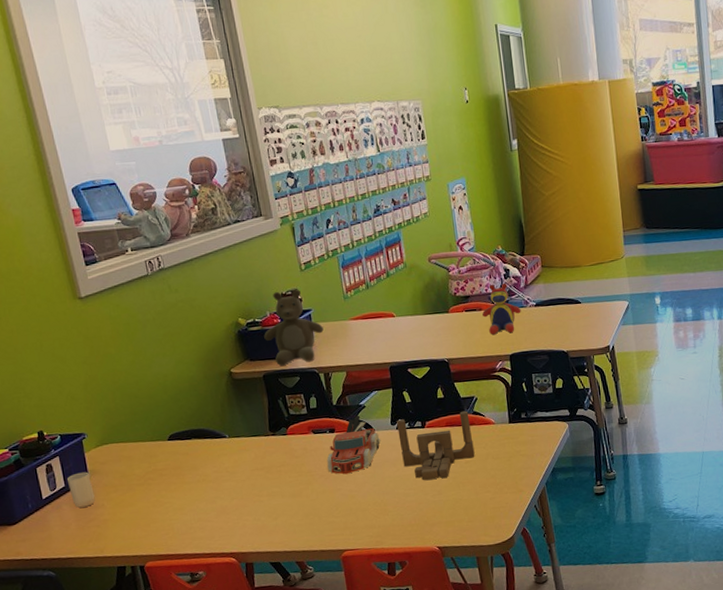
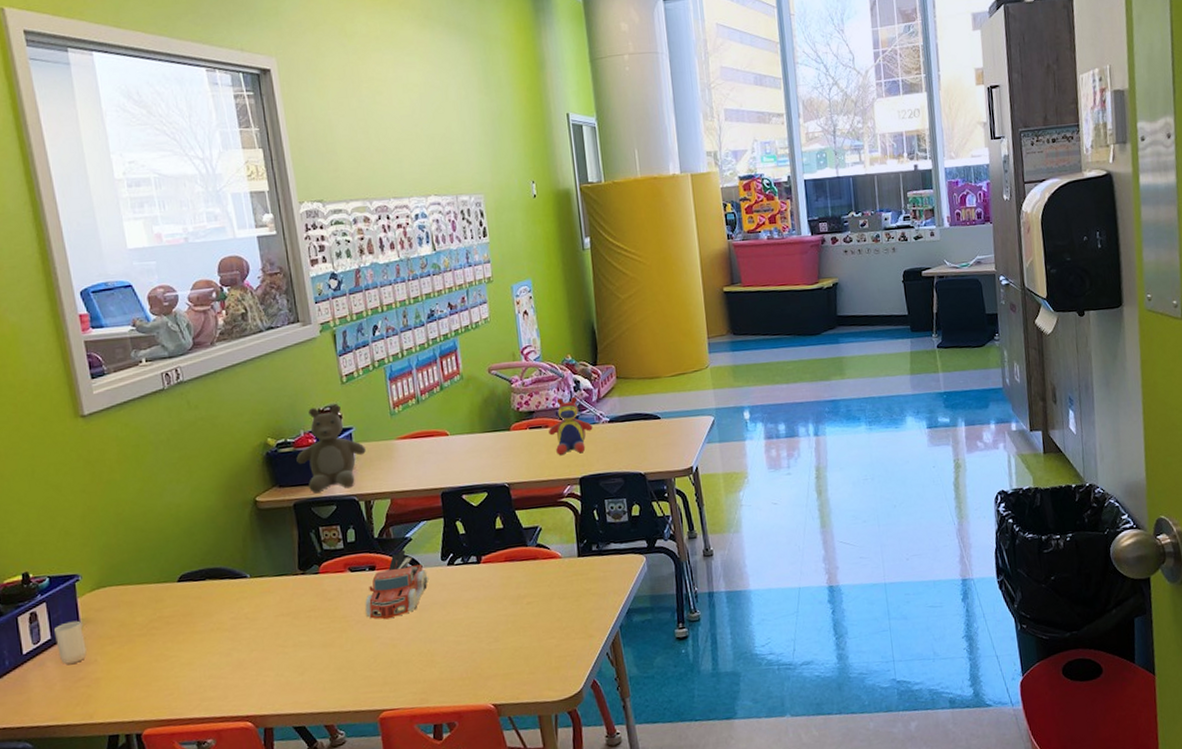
toy blocks: present [396,410,475,480] -> none [448,543,538,625]

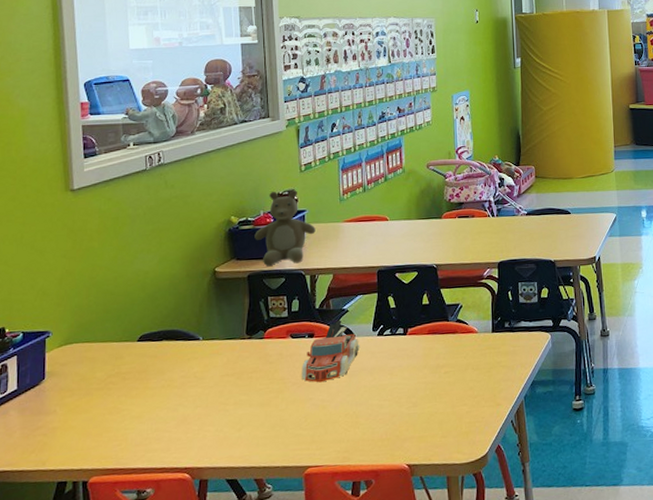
cup: present [53,620,87,665] -> none [20,373,48,415]
stuffed animal: present [549,396,593,455] -> none [475,191,512,241]

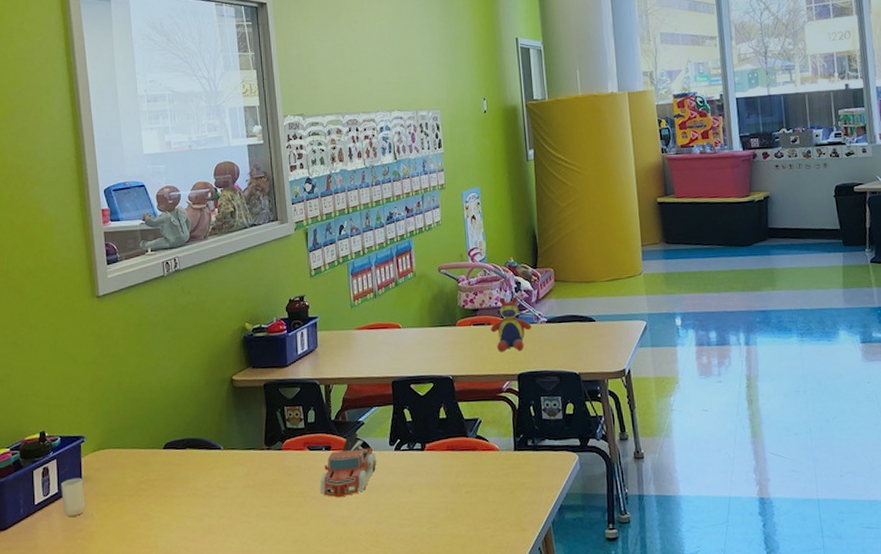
cup: none [20,373,48,415] -> present [60,477,85,518]
teddy bear: present [254,189,316,266] -> none [268,295,328,375]
stuffed animal: none [475,191,512,241] -> present [491,296,532,351]

